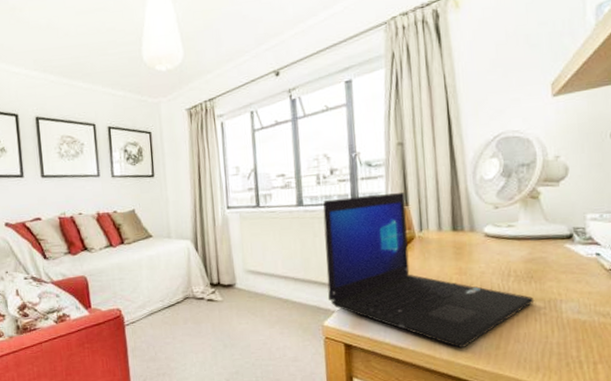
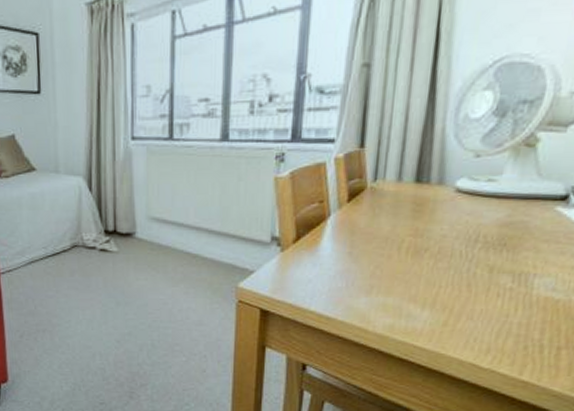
laptop: present [323,191,535,349] -> none [248,129,502,323]

